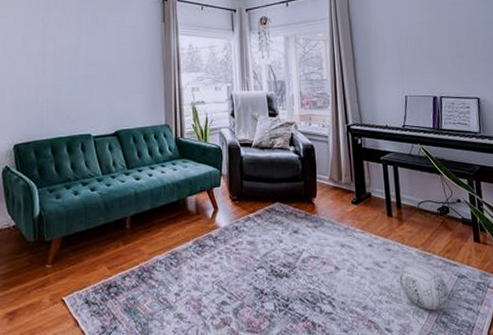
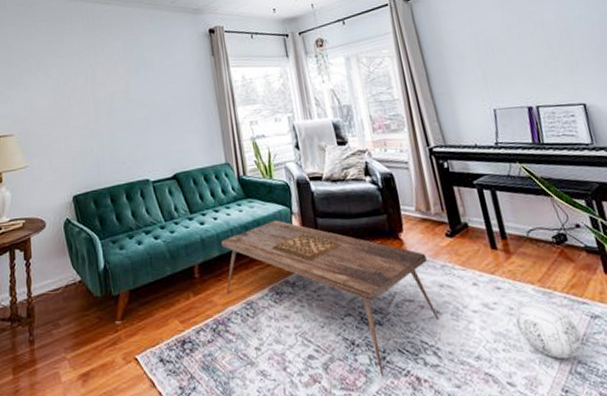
coffee table: none [153,180,337,321] -> present [220,220,439,377]

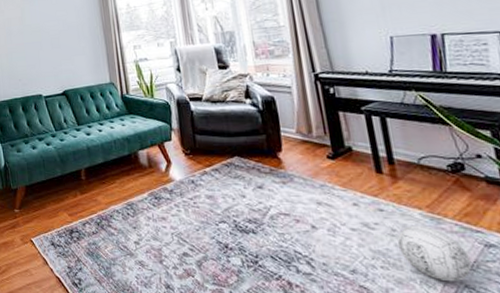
coffee table: present [220,220,439,377] -> none [104,135,315,278]

